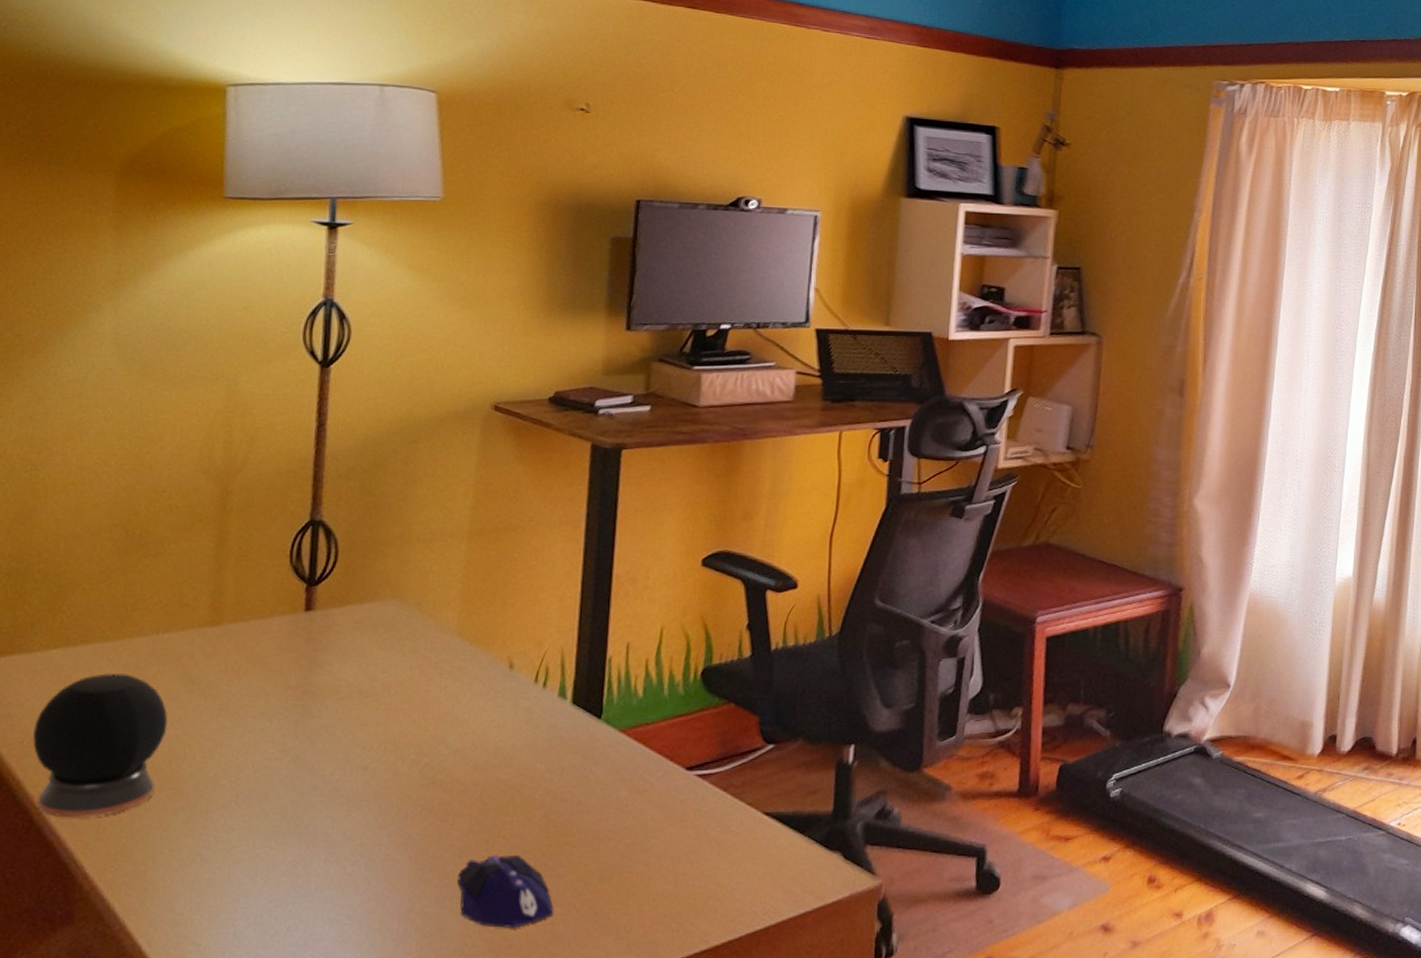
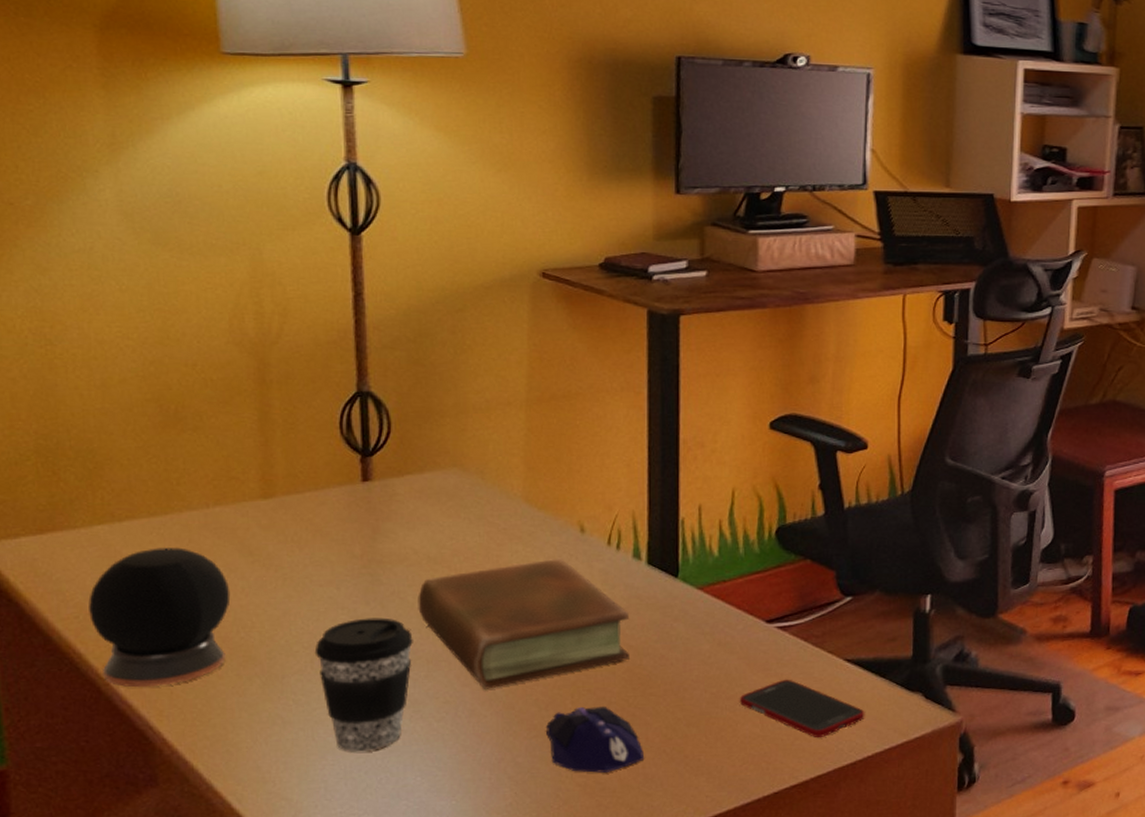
coffee cup: none [240,752,337,896] -> present [314,617,413,752]
book: none [344,694,550,832] -> present [418,557,629,689]
cell phone: none [653,832,781,899] -> present [739,679,865,738]

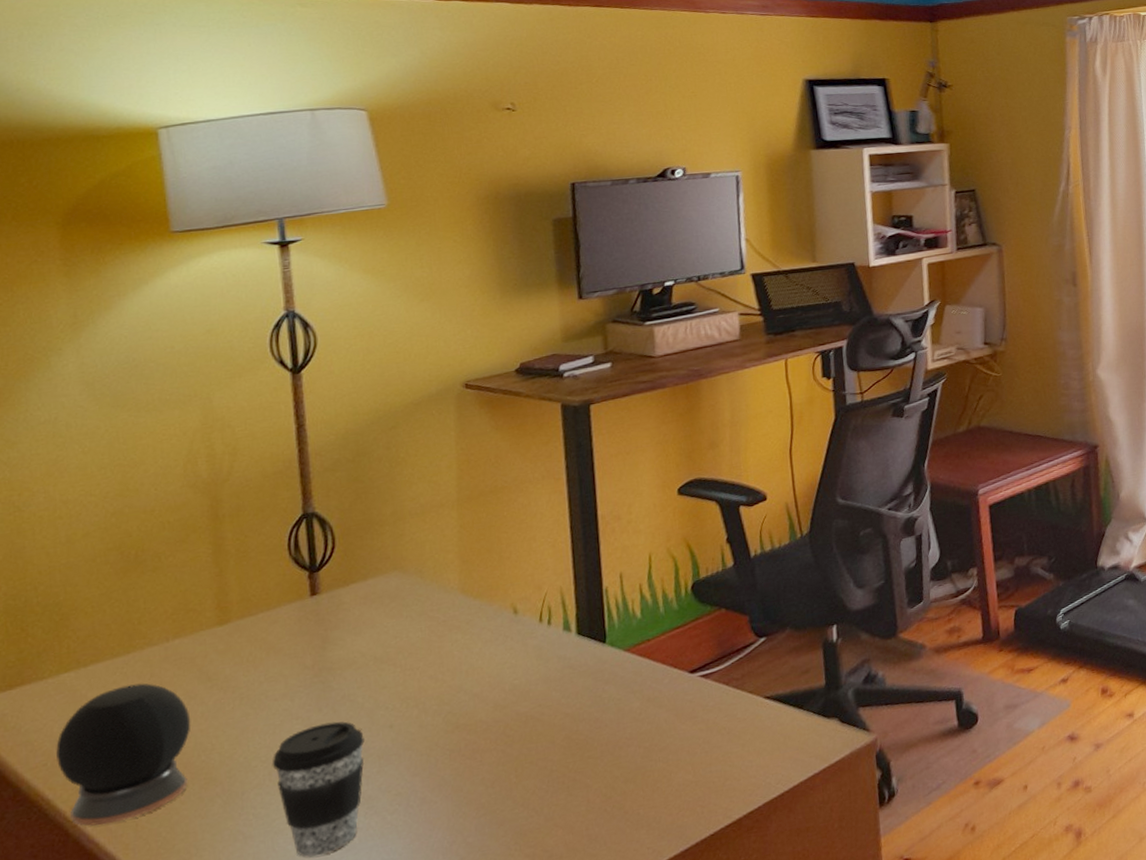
book: present [418,557,629,689] -> none [367,640,567,777]
computer mouse: present [545,707,645,773] -> none [492,776,588,844]
cell phone: present [739,679,865,738] -> none [670,723,788,776]

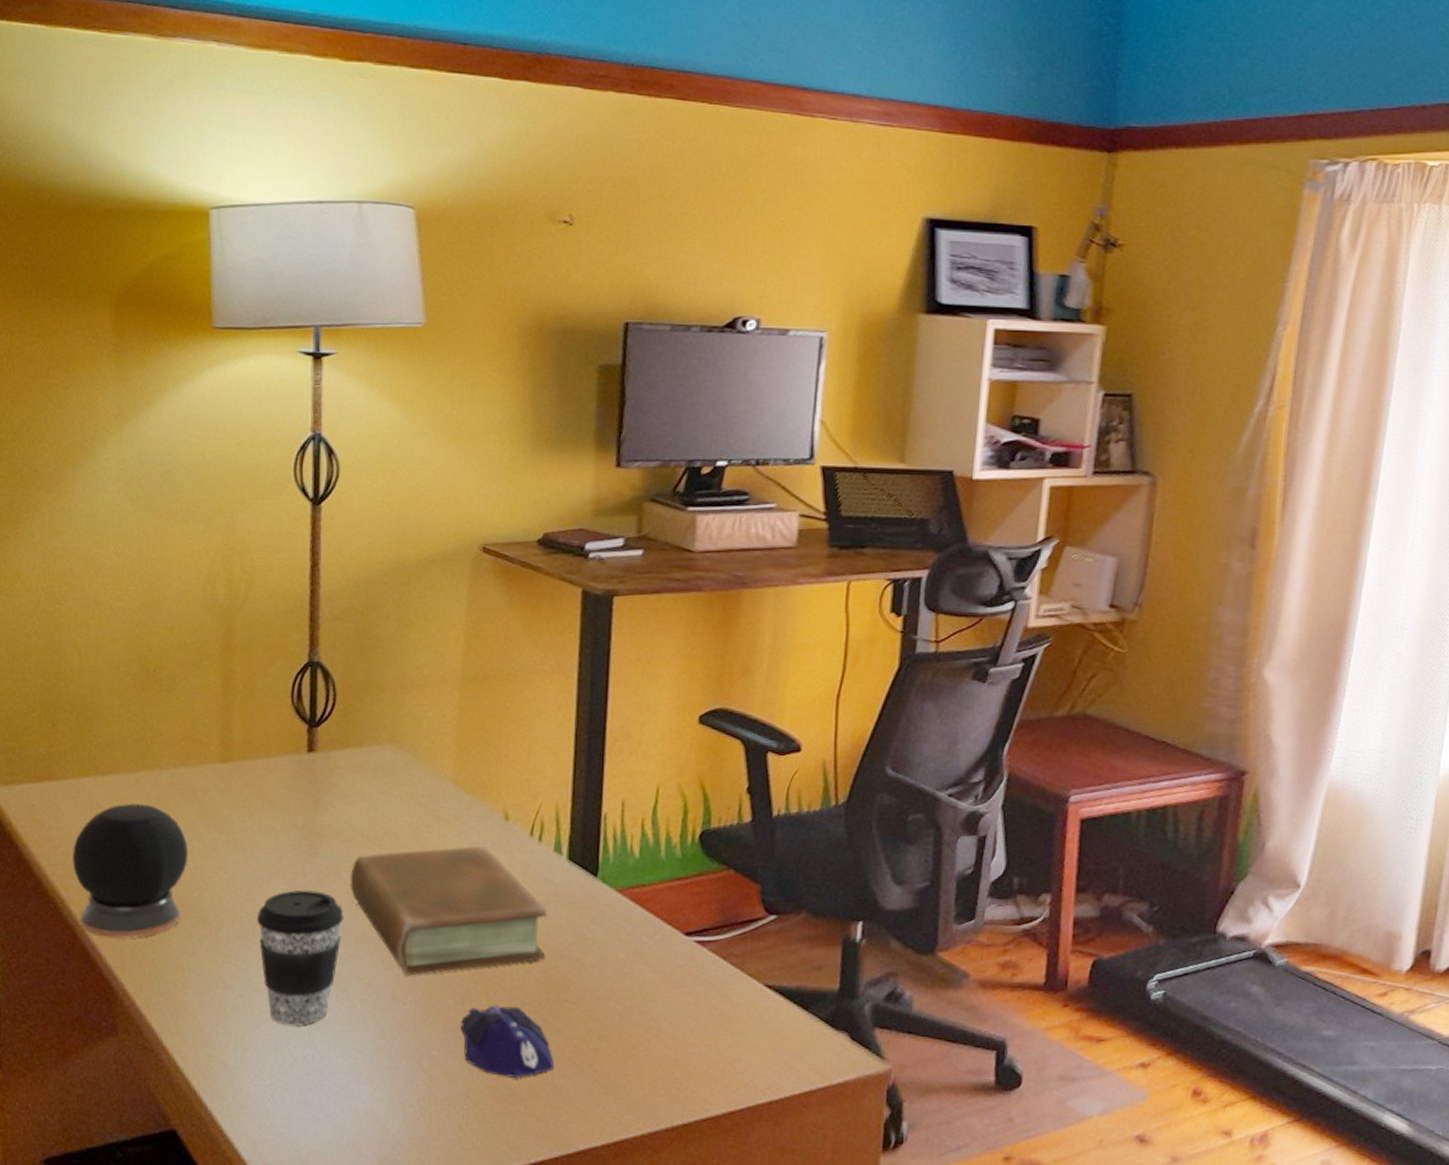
book: none [367,640,567,777] -> present [350,845,547,976]
computer mouse: none [492,776,588,844] -> present [460,1005,555,1078]

